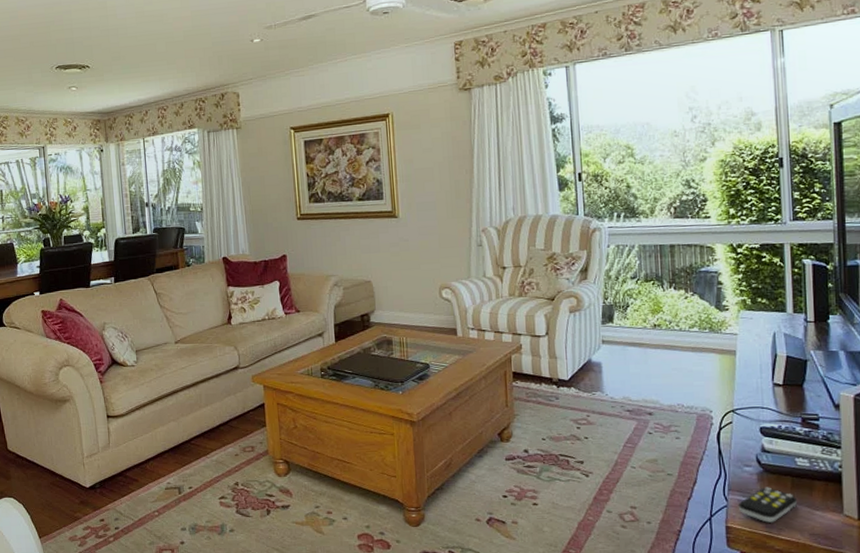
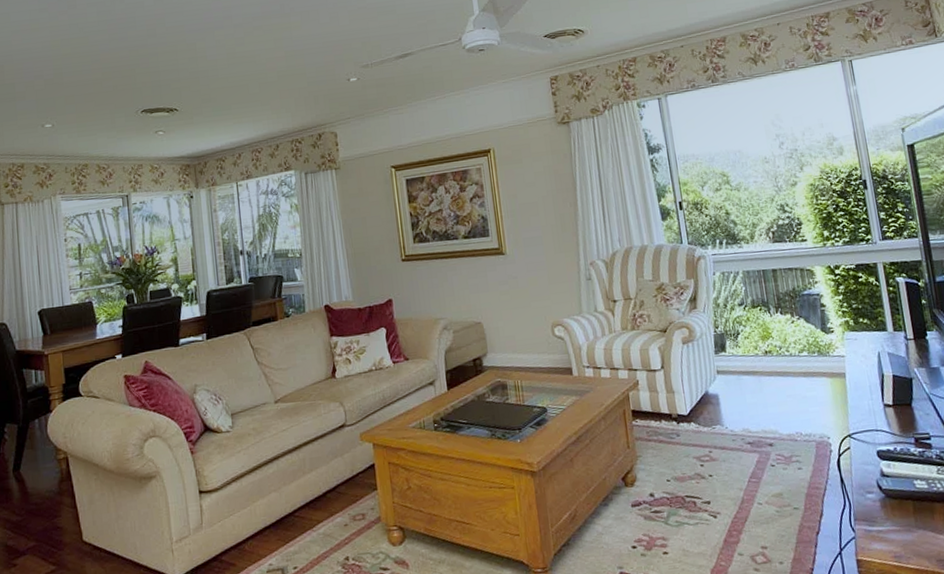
remote control: present [738,487,797,523] -> none [865,513,921,552]

